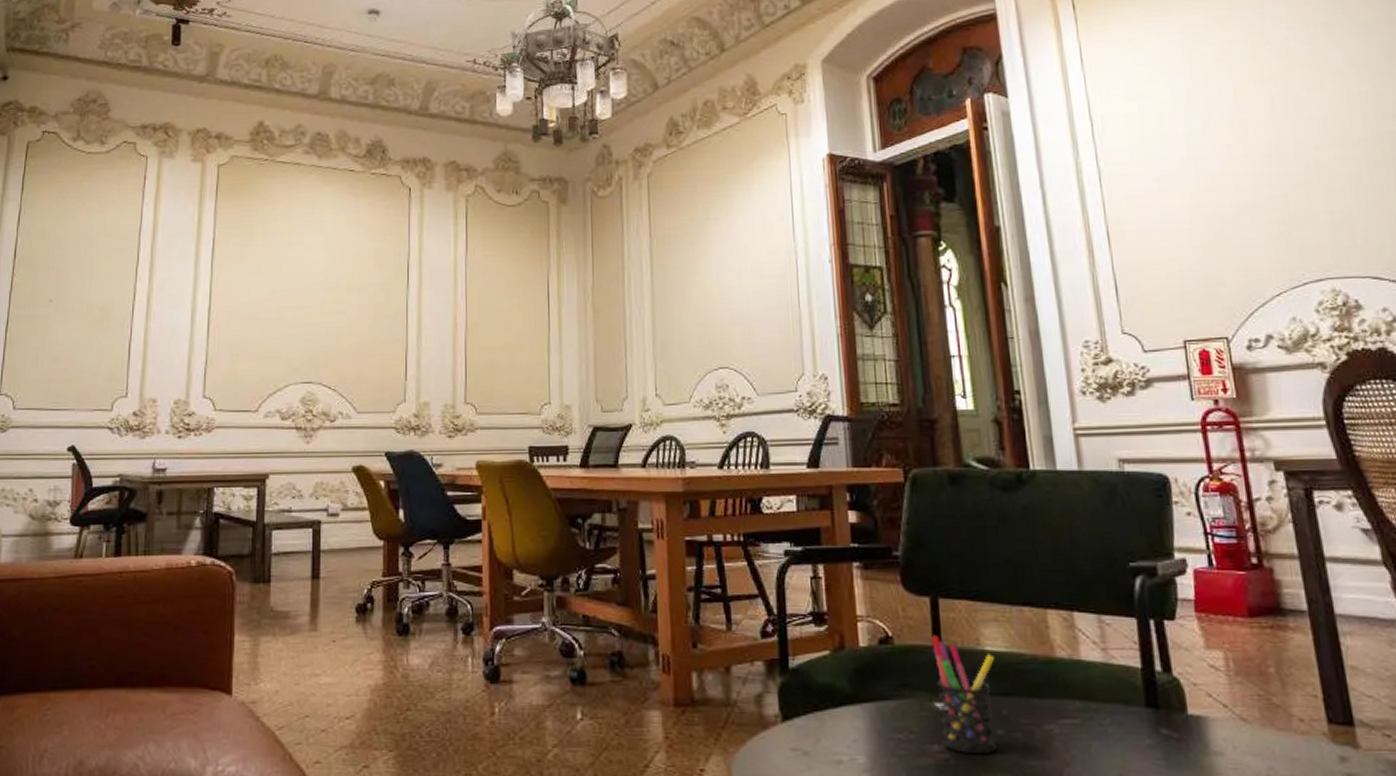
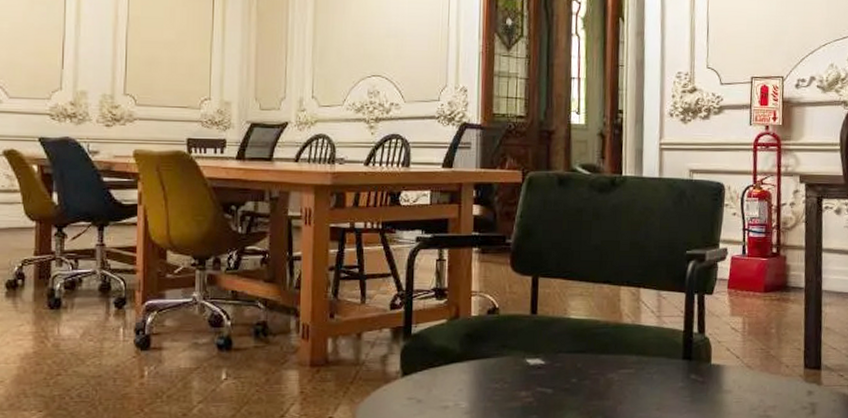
pen holder: present [932,635,997,755] -> none [529,306,577,398]

